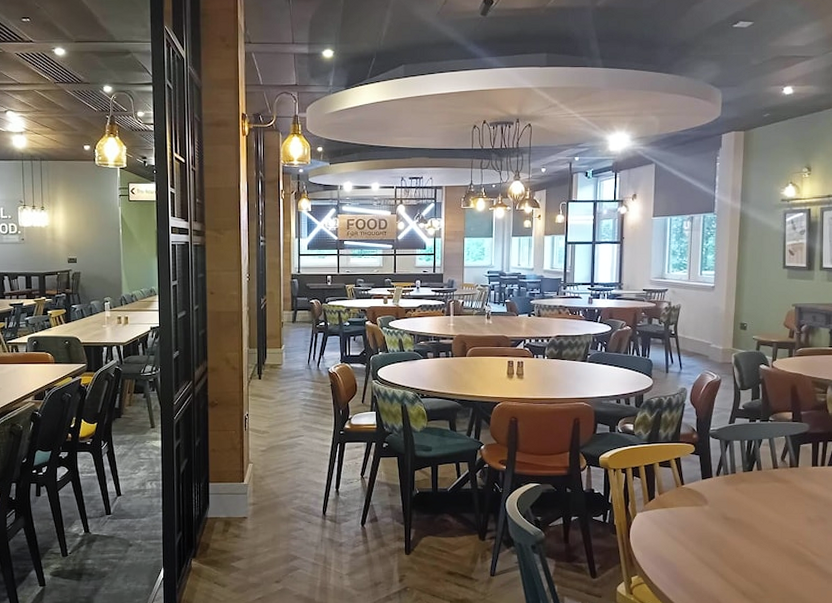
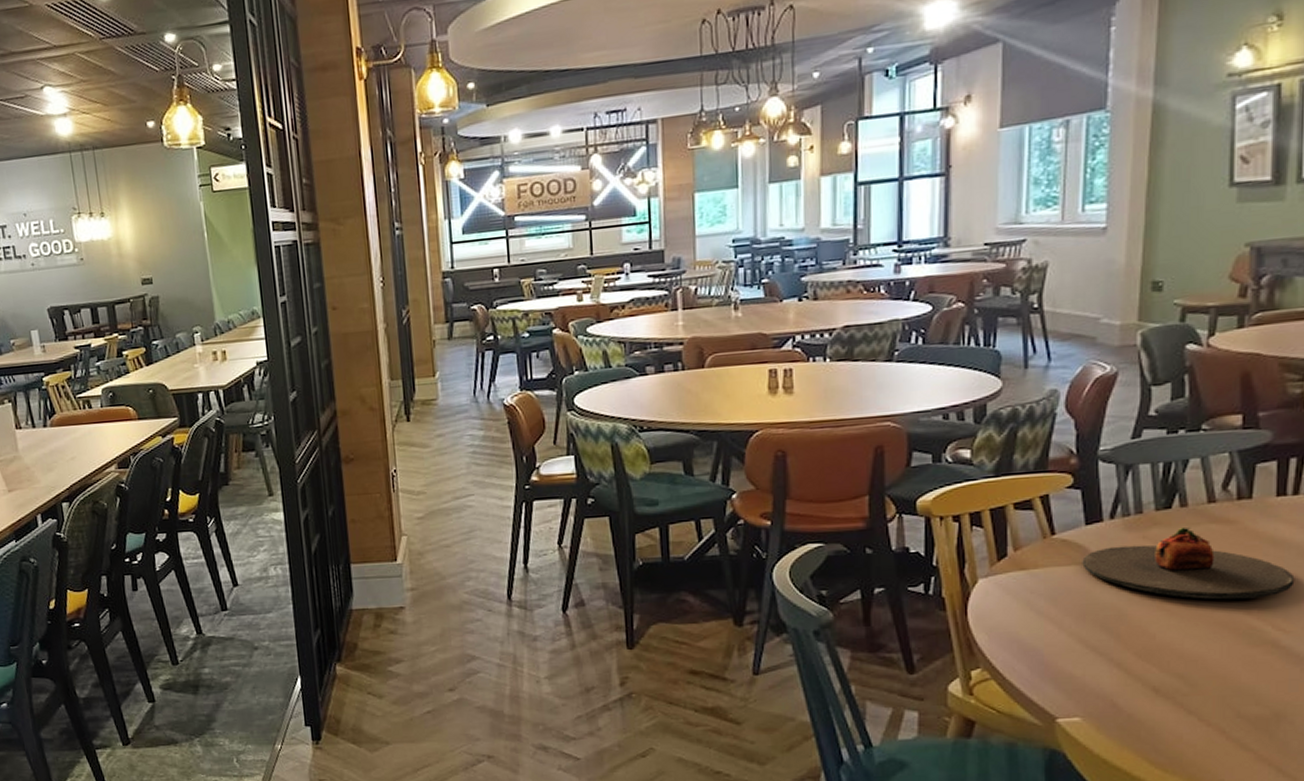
plate: none [700,483,823,533] -> present [1082,527,1295,600]

